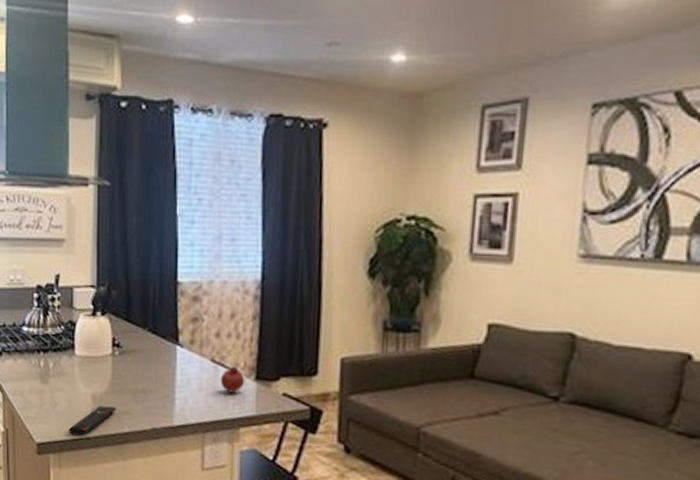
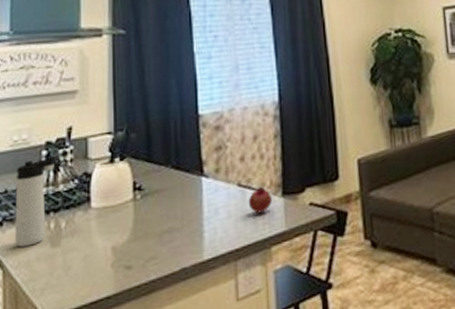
thermos bottle: none [12,299,46,378] -> present [15,155,57,247]
remote control: present [68,405,117,436] -> none [84,255,141,298]

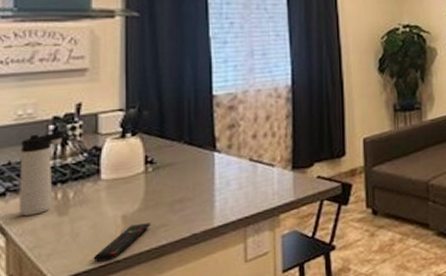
remote control: none [84,255,141,298] -> present [93,223,151,262]
fruit: present [248,186,273,214] -> none [259,161,283,185]

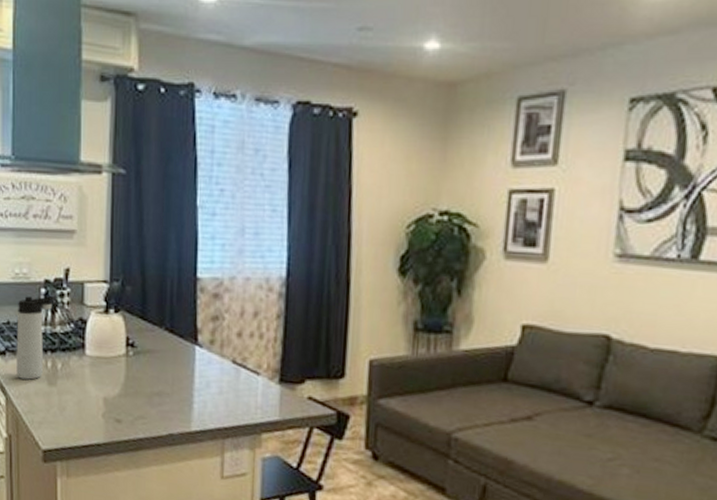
remote control: present [93,223,151,262] -> none [77,409,130,442]

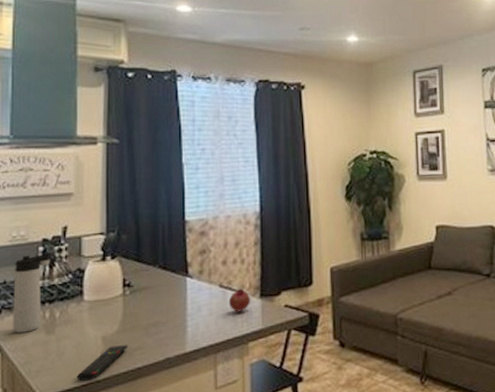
remote control: none [77,409,130,442] -> present [76,345,129,381]
fruit: none [241,368,268,397] -> present [228,288,251,313]

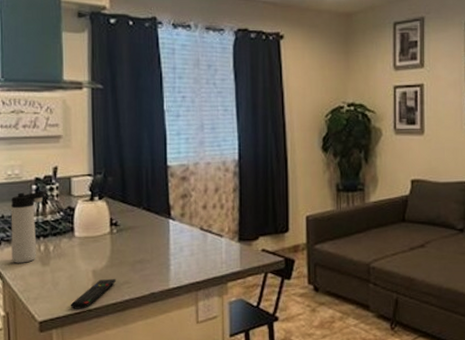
fruit: present [228,288,251,313] -> none [208,232,230,254]

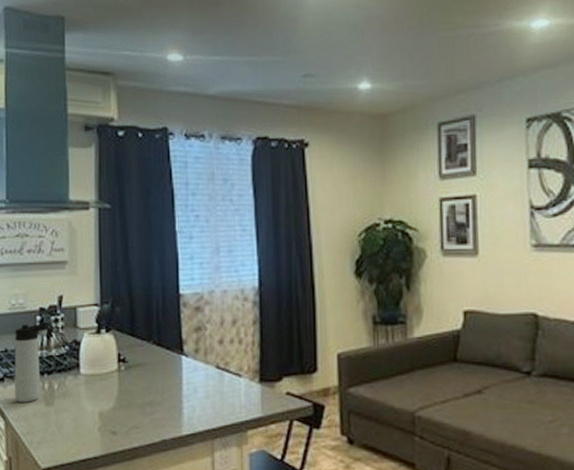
remote control: present [70,279,117,309] -> none [75,423,125,456]

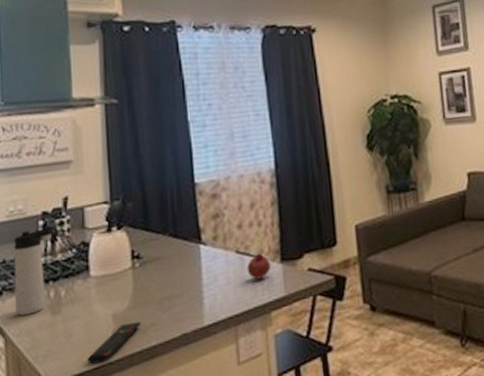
remote control: none [75,423,125,456] -> present [87,322,142,364]
fruit: none [225,371,250,397] -> present [246,253,271,280]

